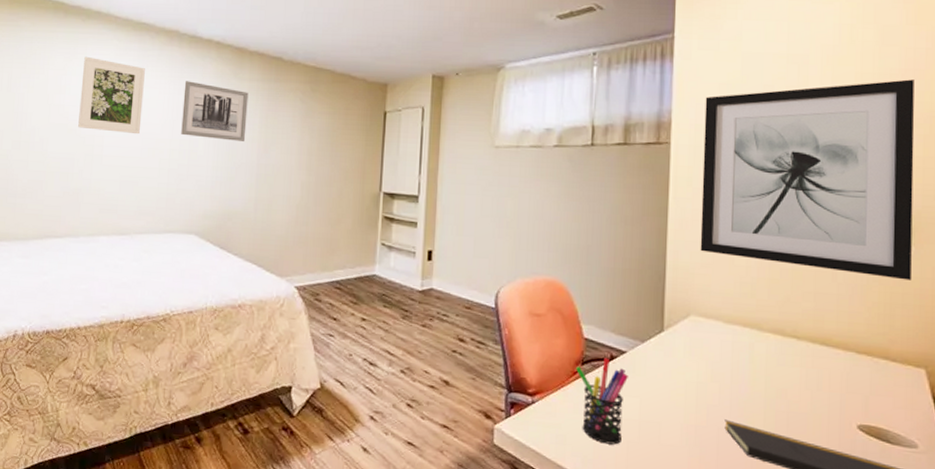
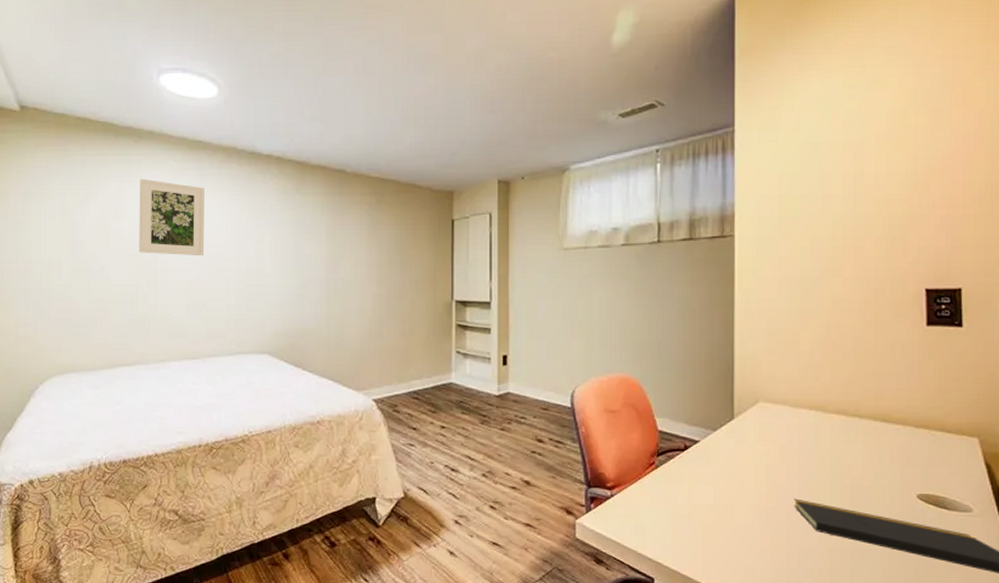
wall art: present [181,81,249,141] -> none [246,199,313,257]
pen holder: present [575,357,628,445] -> none [651,448,702,530]
wall art: present [700,79,915,281] -> none [766,161,965,355]

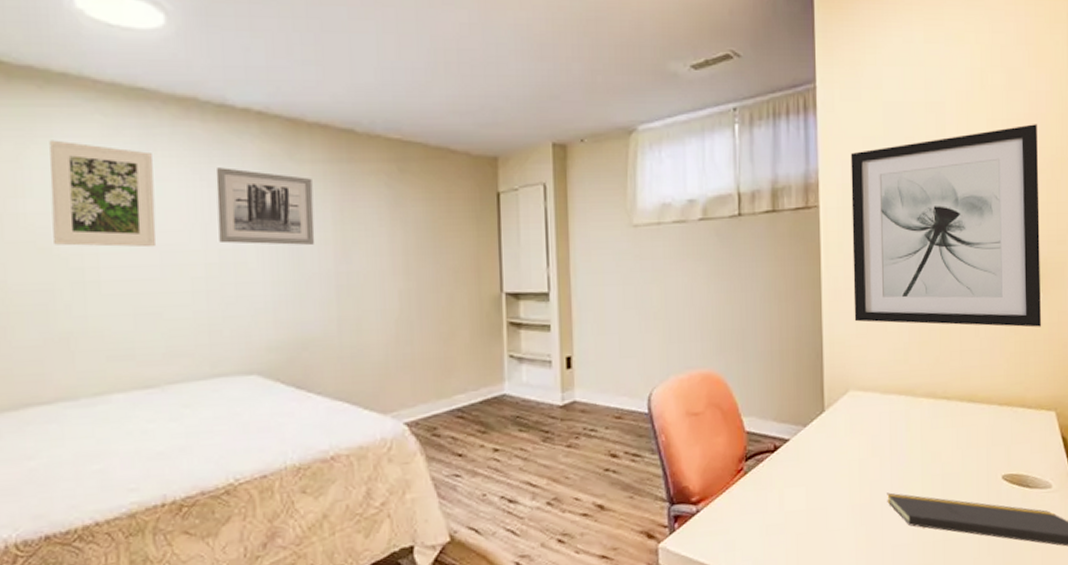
wall art: none [246,199,313,257] -> present [215,168,315,245]
wall art: none [766,161,965,355] -> present [850,124,1042,328]

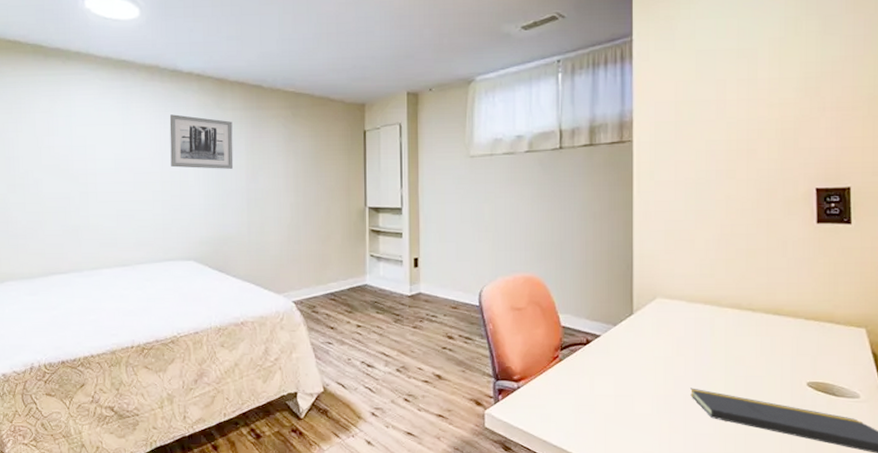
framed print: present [49,140,157,248] -> none [68,97,132,170]
wall art: present [850,124,1042,328] -> none [663,65,855,251]

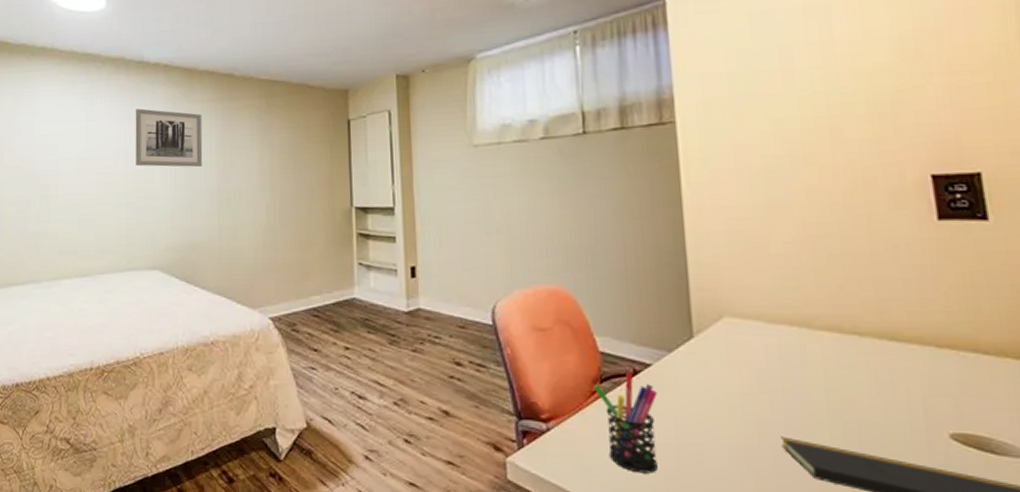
pen holder: none [555,342,603,418] -> present [593,373,658,474]

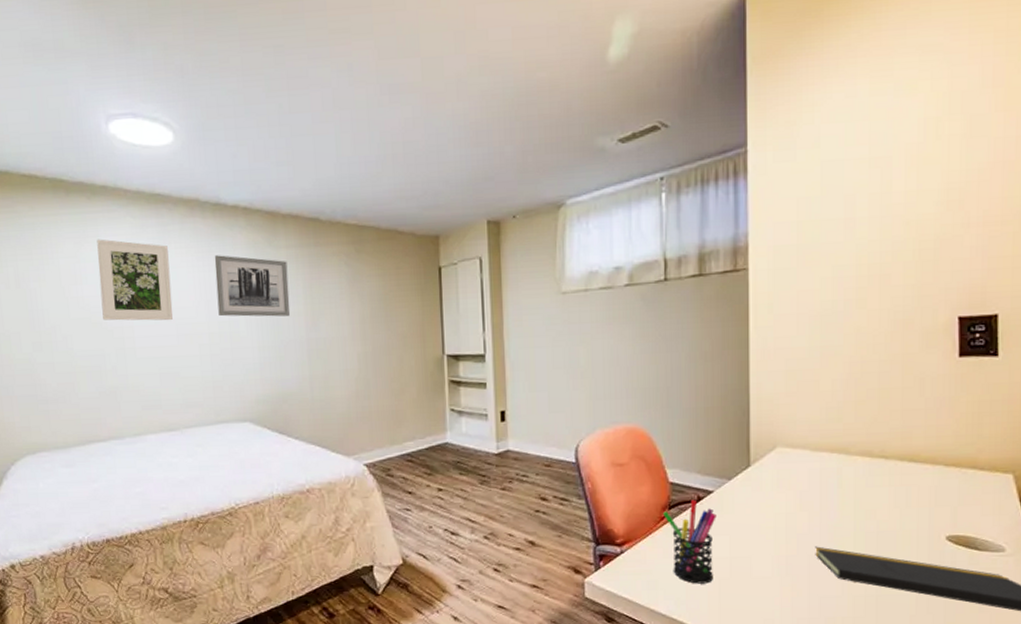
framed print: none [31,94,95,170] -> present [97,239,173,321]

